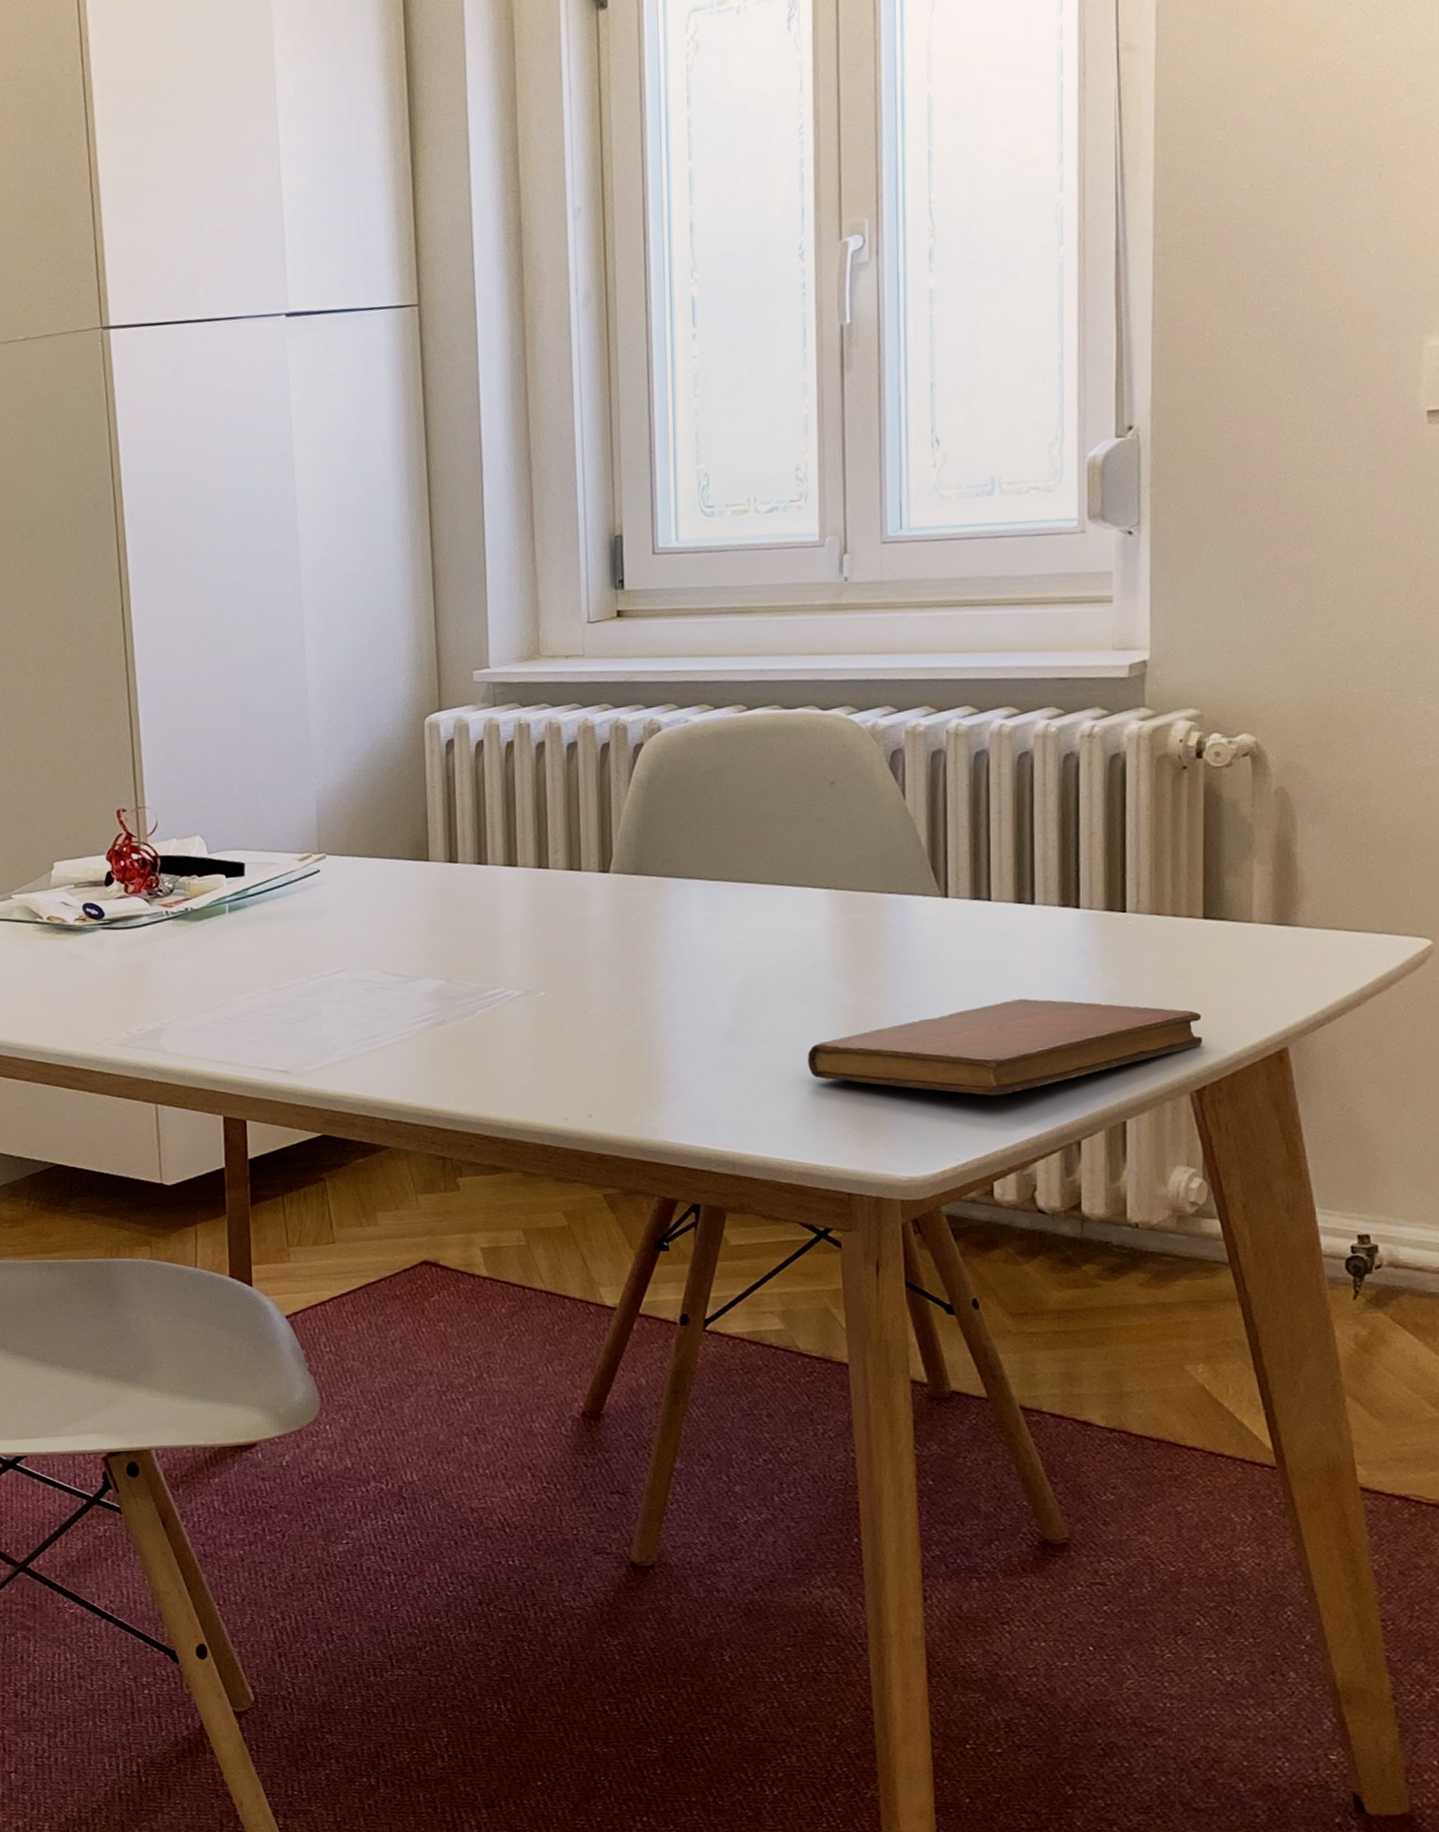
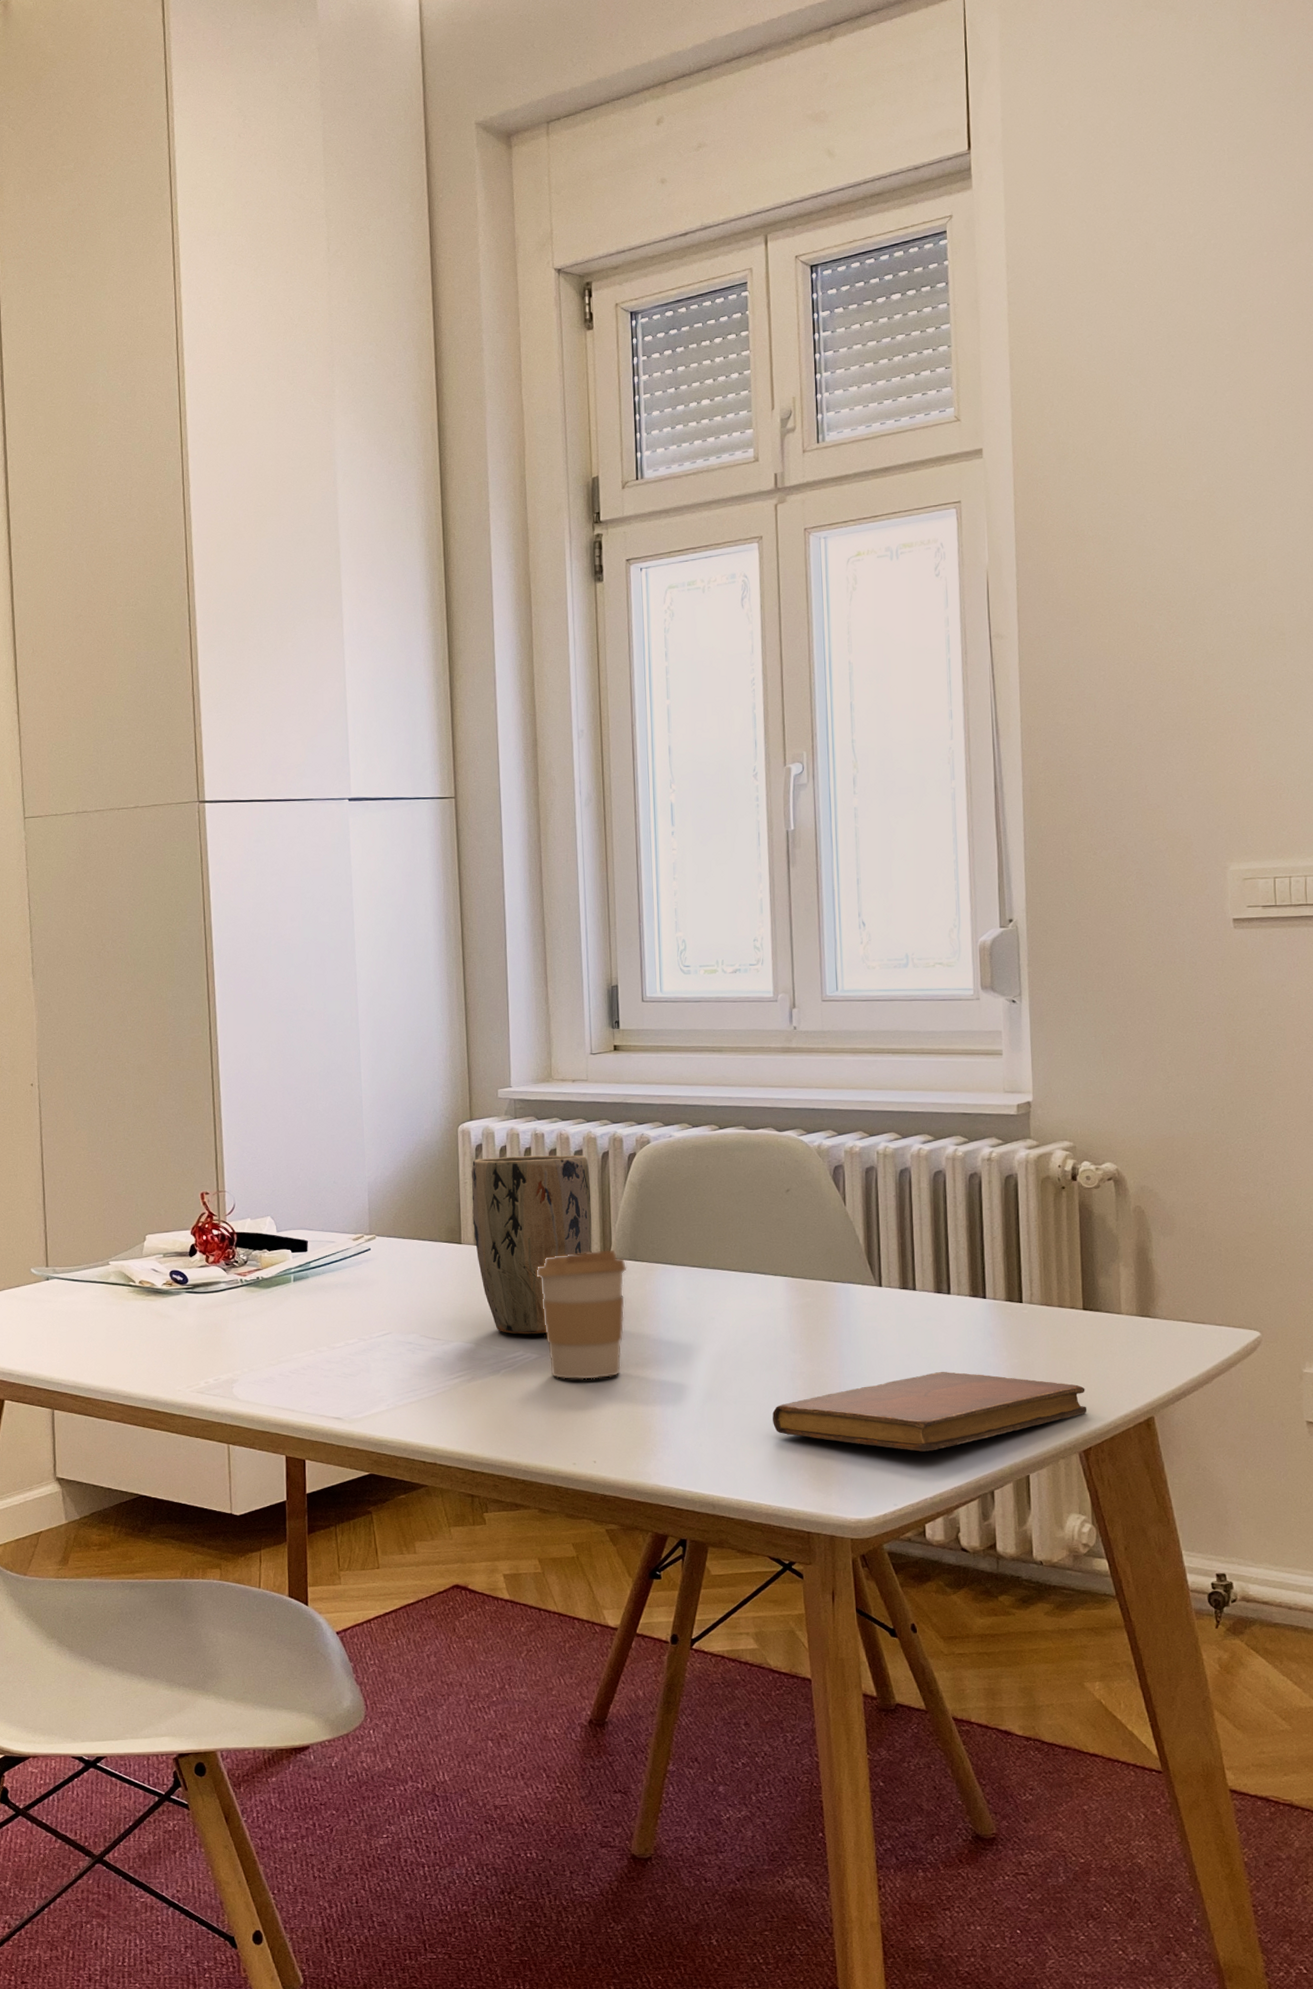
plant pot: none [441,748,589,967] -> present [471,1155,592,1334]
coffee cup: none [520,863,632,1020] -> present [536,1250,627,1380]

